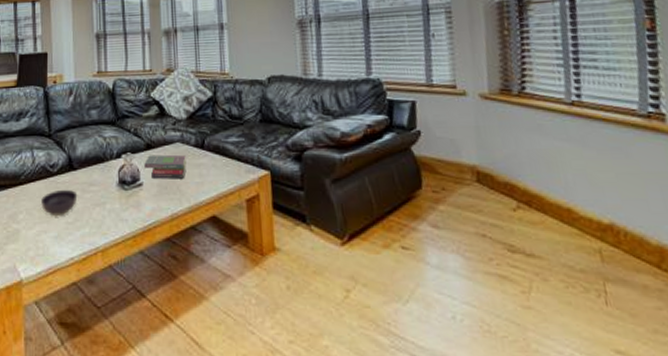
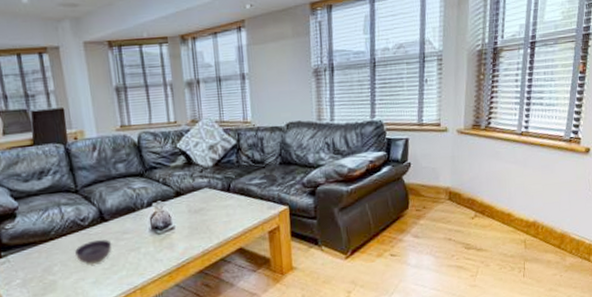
books: present [144,154,187,179] -> none [175,199,215,222]

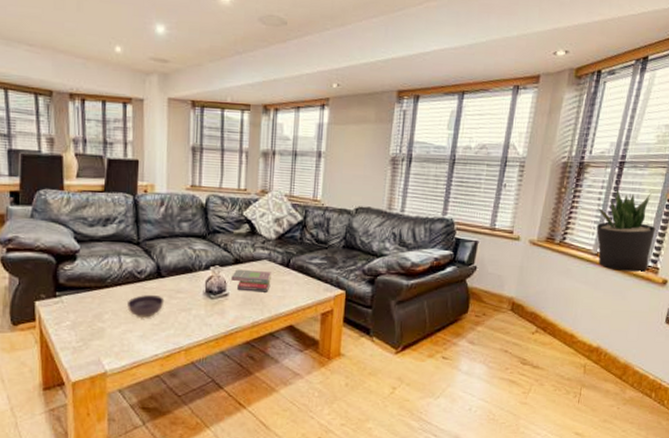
books: none [175,199,215,222] -> present [231,269,271,292]
planter: none [516,67,572,147] -> present [596,189,655,273]

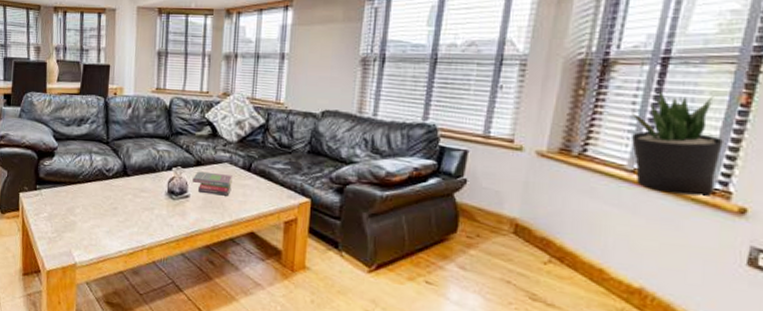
bowl: present [128,294,165,318] -> none [96,191,130,214]

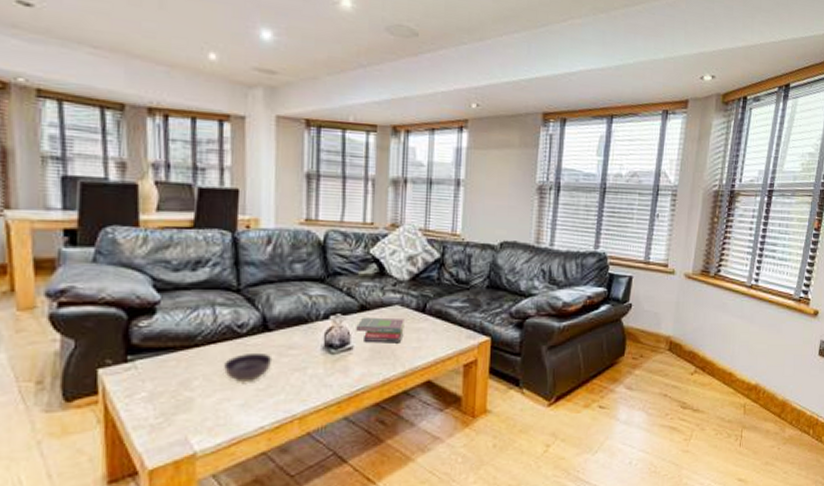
bowl: none [96,191,130,214] -> present [224,352,273,382]
planter: present [632,91,723,197] -> none [749,218,805,304]

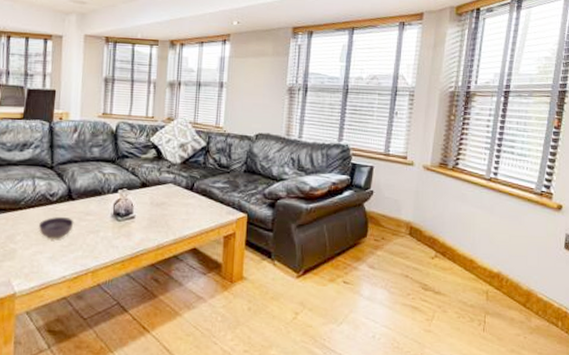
books: present [356,317,404,343] -> none [138,192,176,215]

